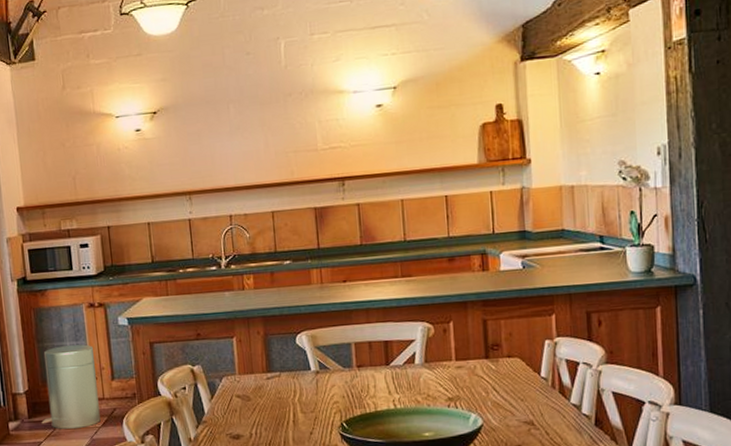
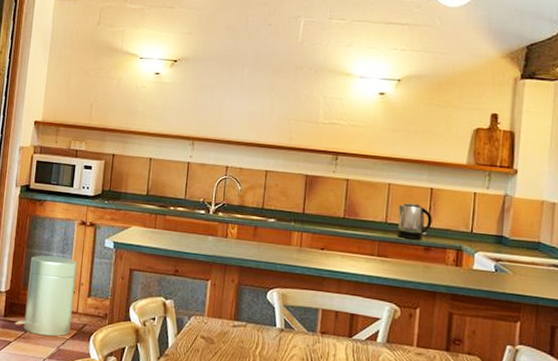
kettle: none [415,214,452,254] -> present [397,202,433,241]

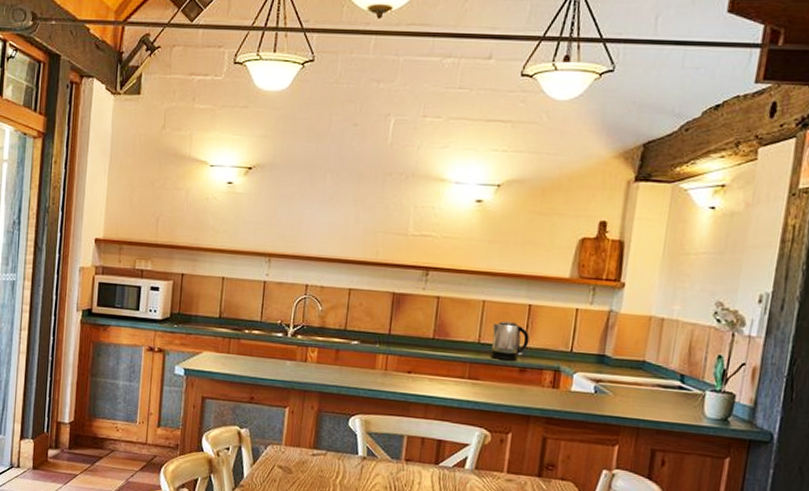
trash can: present [15,255,77,337] -> none [80,384,145,469]

